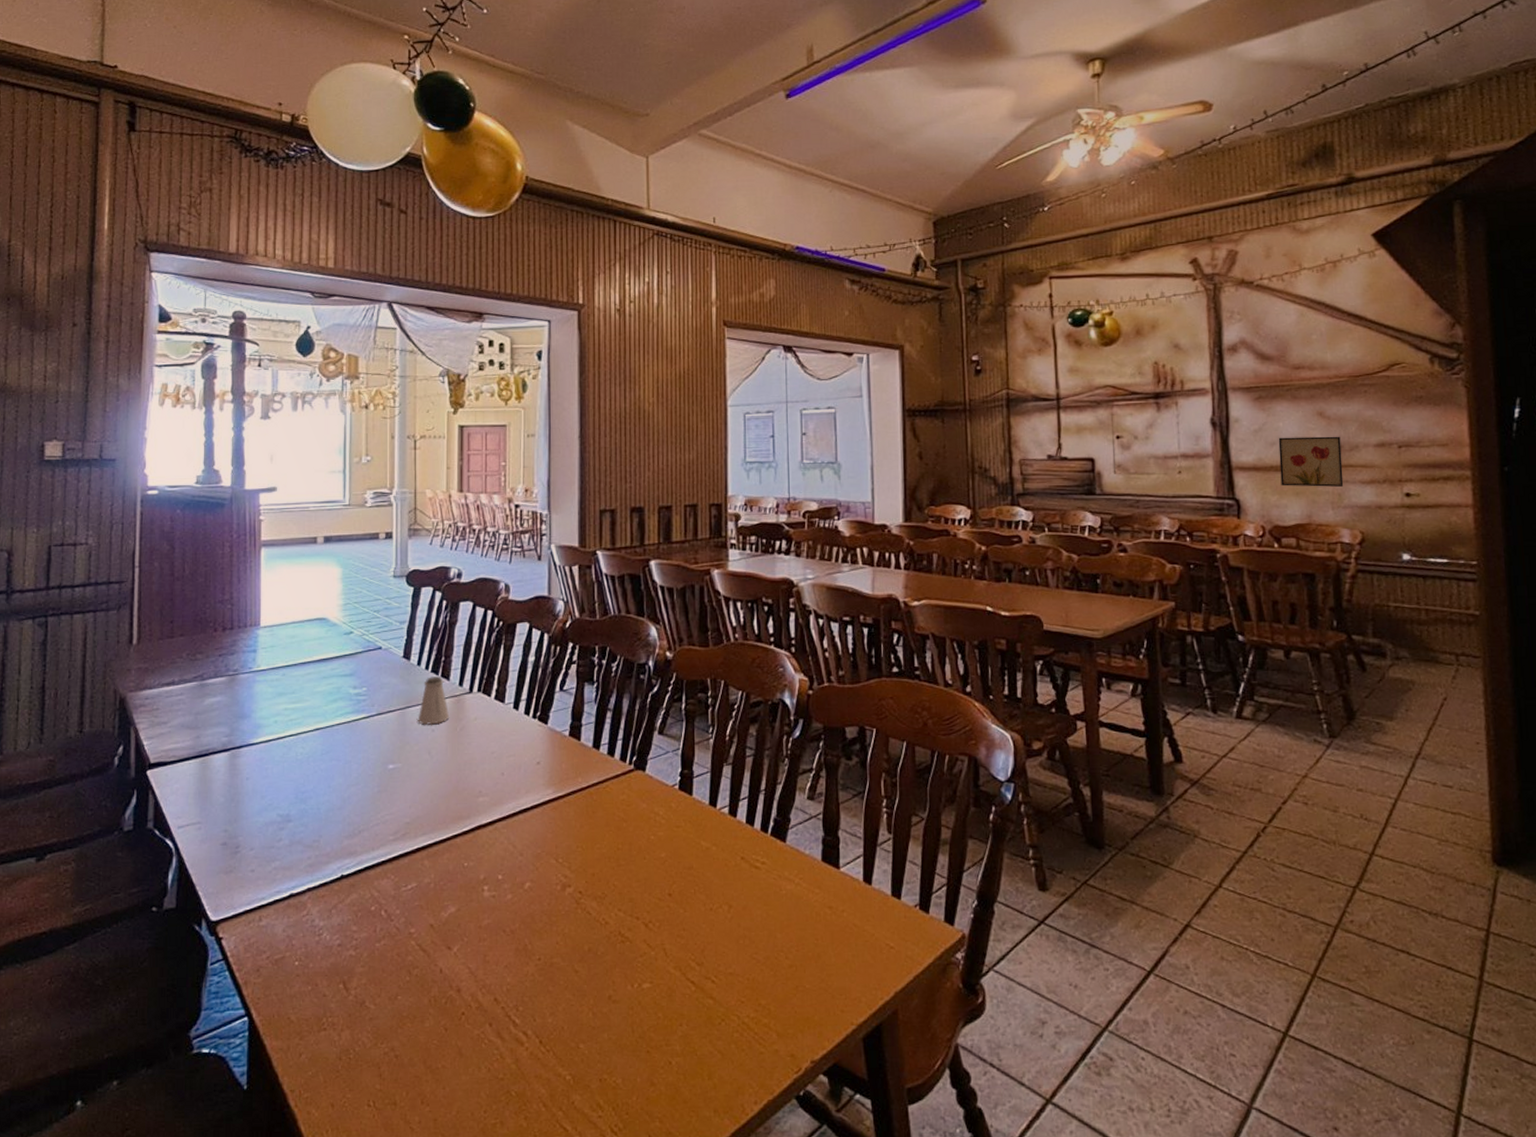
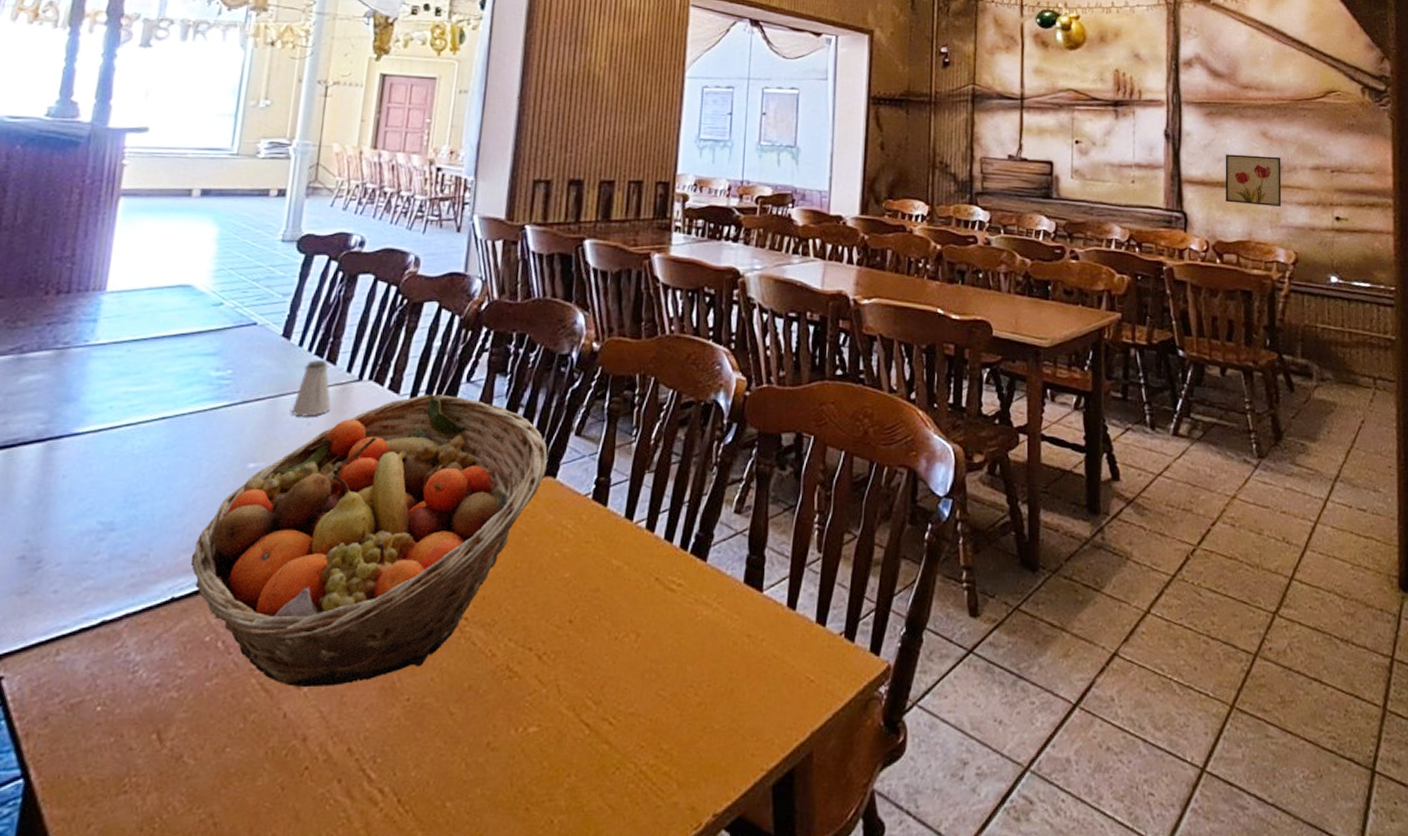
fruit basket: none [352,702,636,949] -> present [190,394,548,688]

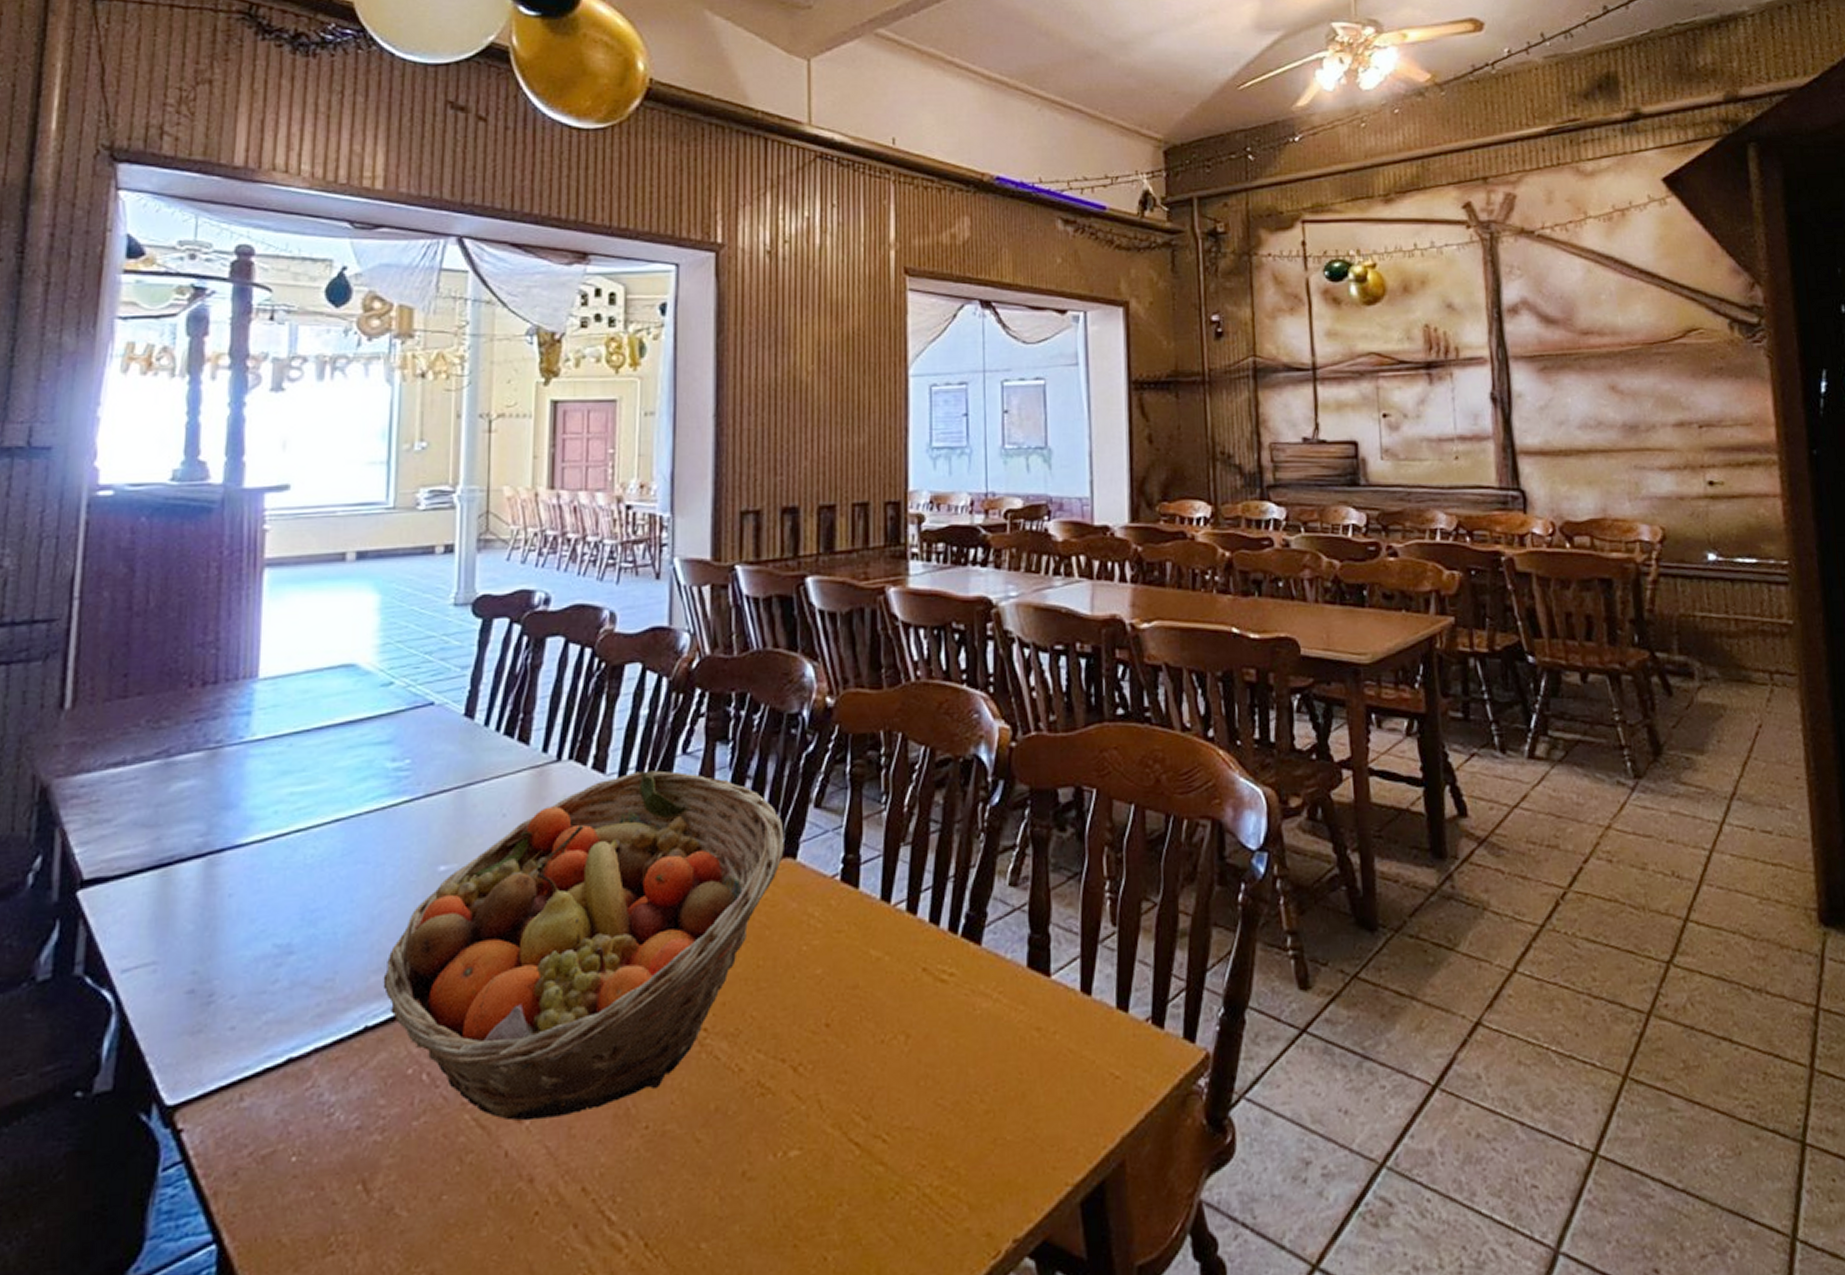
saltshaker: present [291,360,332,417] -> none [482,740,529,808]
wall art: present [1225,154,1282,208] -> none [1567,414,1641,475]

